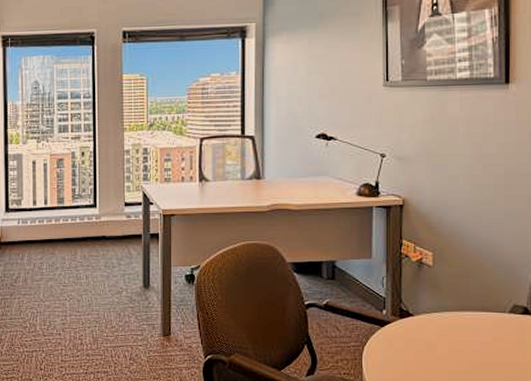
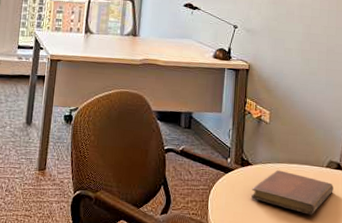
notebook: none [415,319,520,368] -> present [251,170,334,215]

